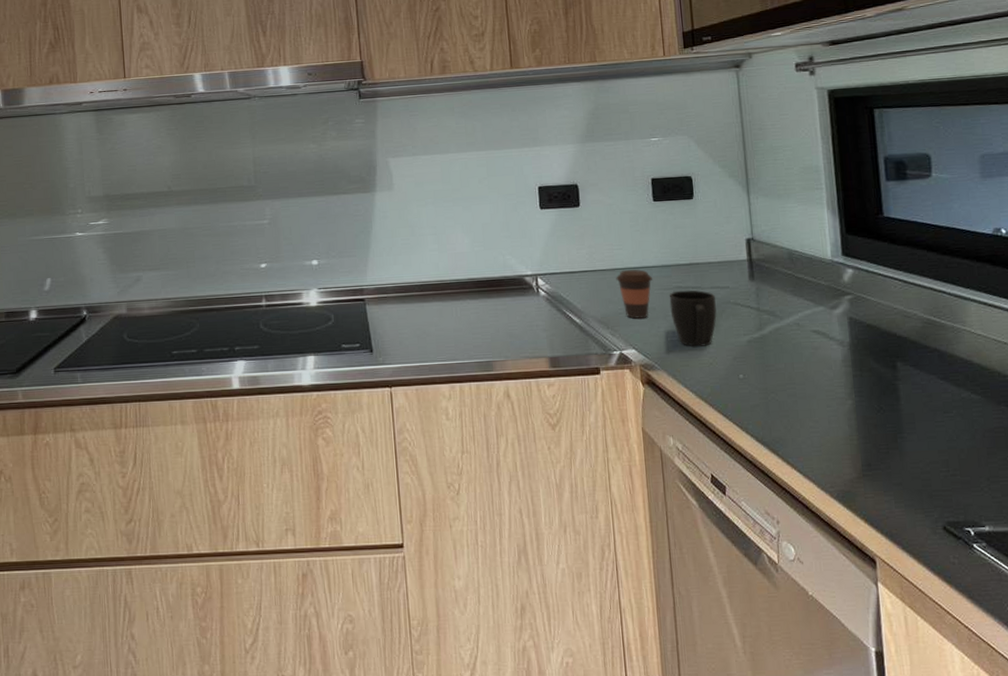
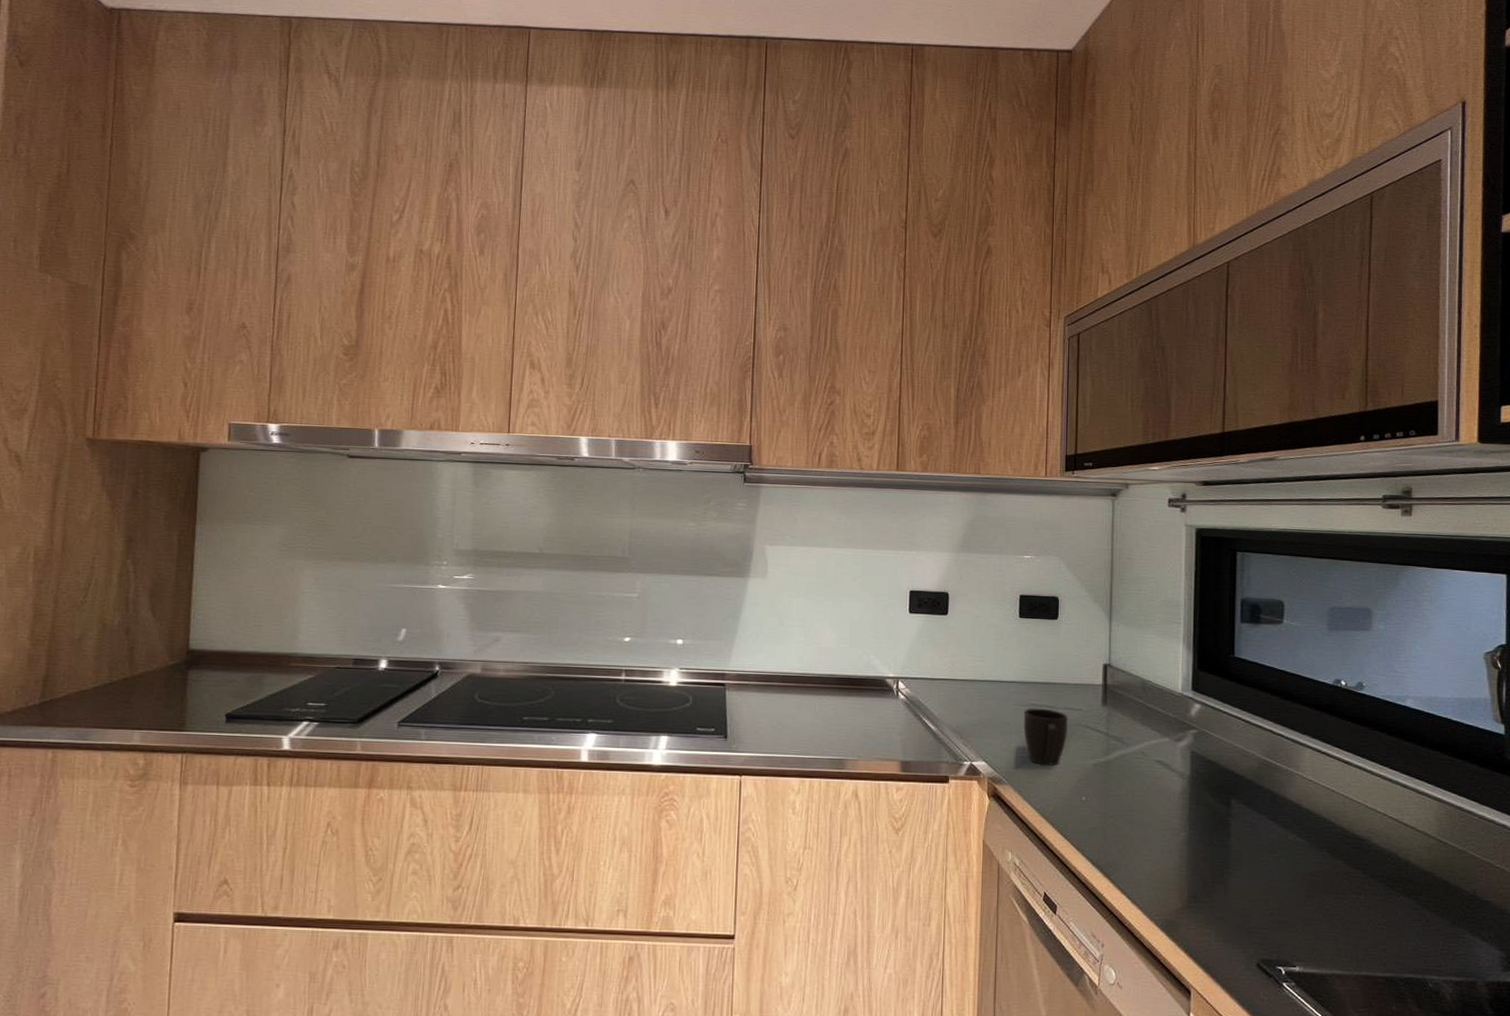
coffee cup: present [616,269,653,319] -> none [975,683,1011,732]

